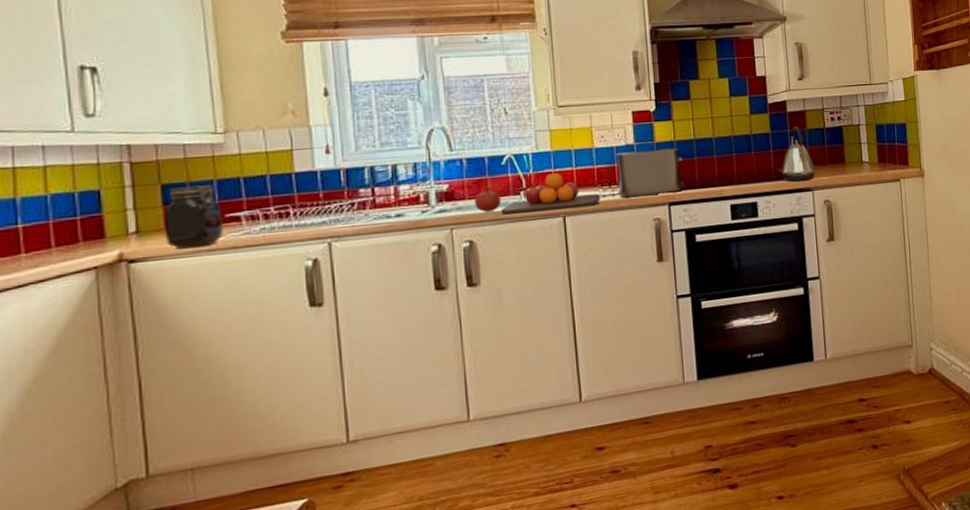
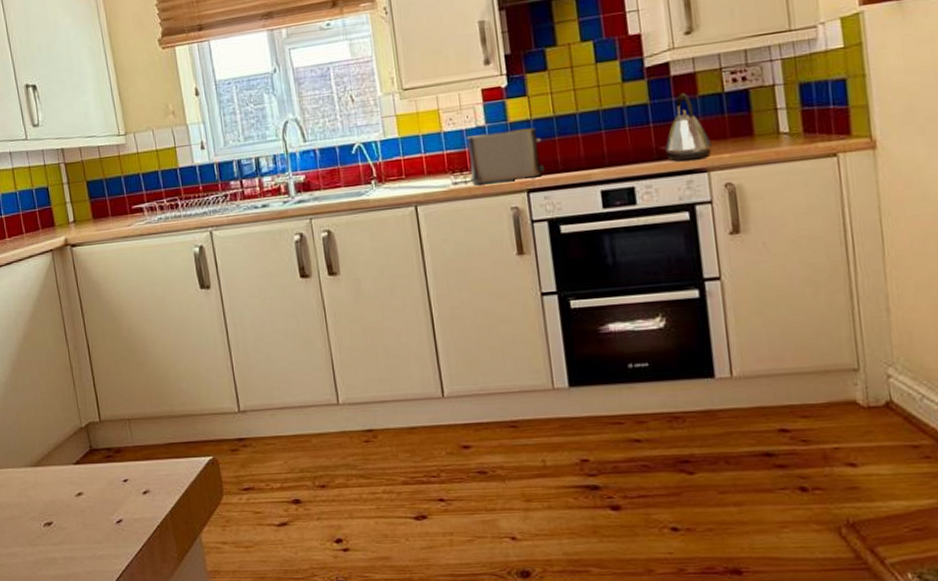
jar: present [164,185,223,249] -> none [91,181,132,236]
fruit: present [474,186,502,212] -> none [329,176,354,202]
chopping board: present [500,172,601,215] -> none [354,160,453,204]

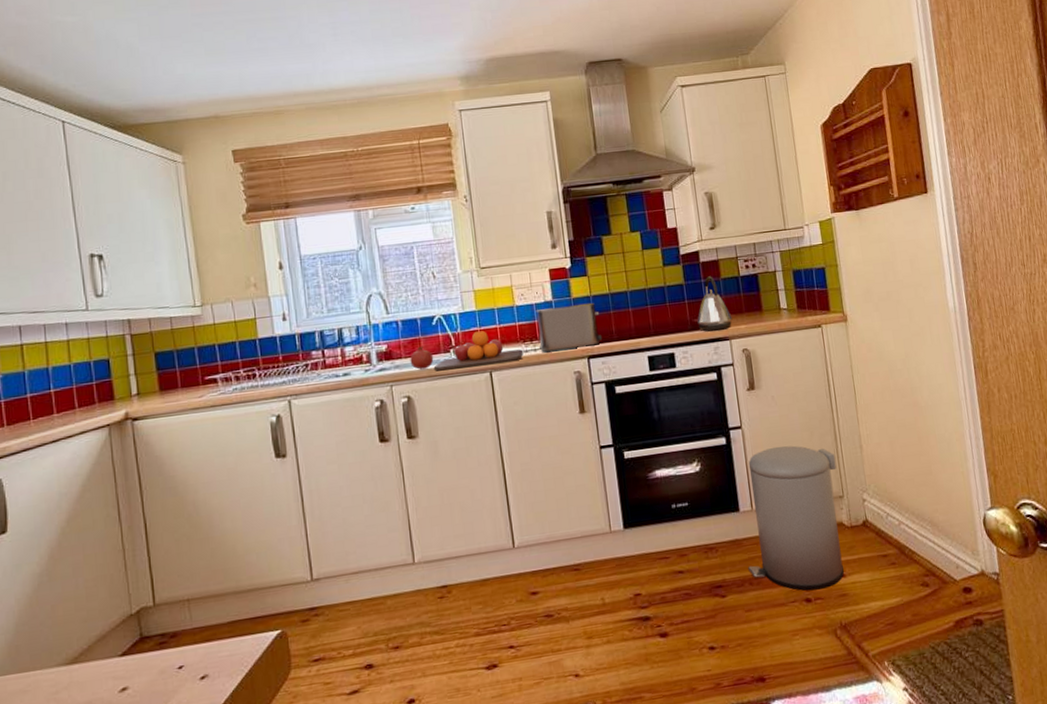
fruit: none [329,176,354,202] -> present [410,345,434,370]
chopping board: none [354,160,453,204] -> present [433,330,524,372]
pedal bin: none [724,303,855,478] -> present [748,445,844,591]

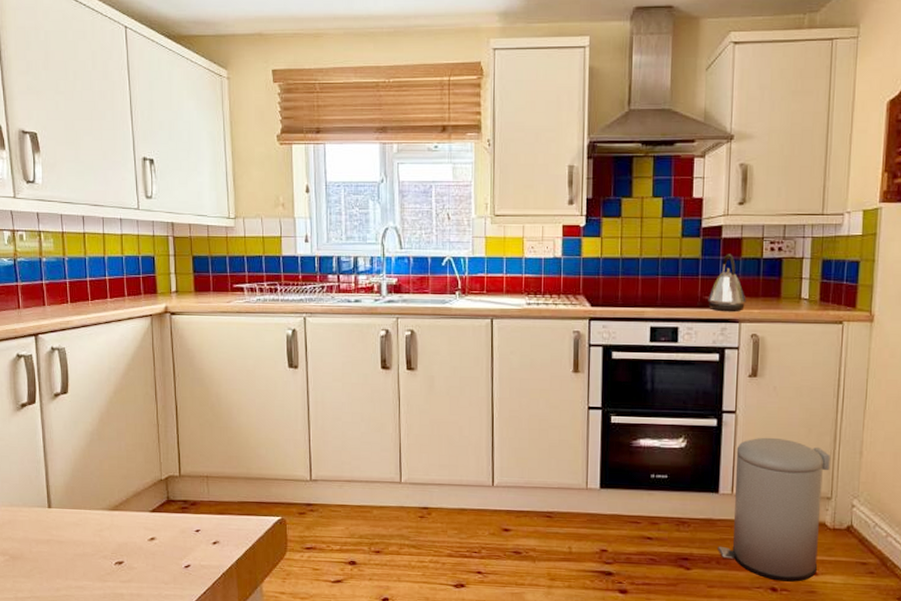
fruit: present [410,345,434,370] -> none [417,284,440,307]
chopping board: present [433,330,524,372] -> none [438,277,526,312]
toaster: present [536,302,603,353] -> none [541,264,608,309]

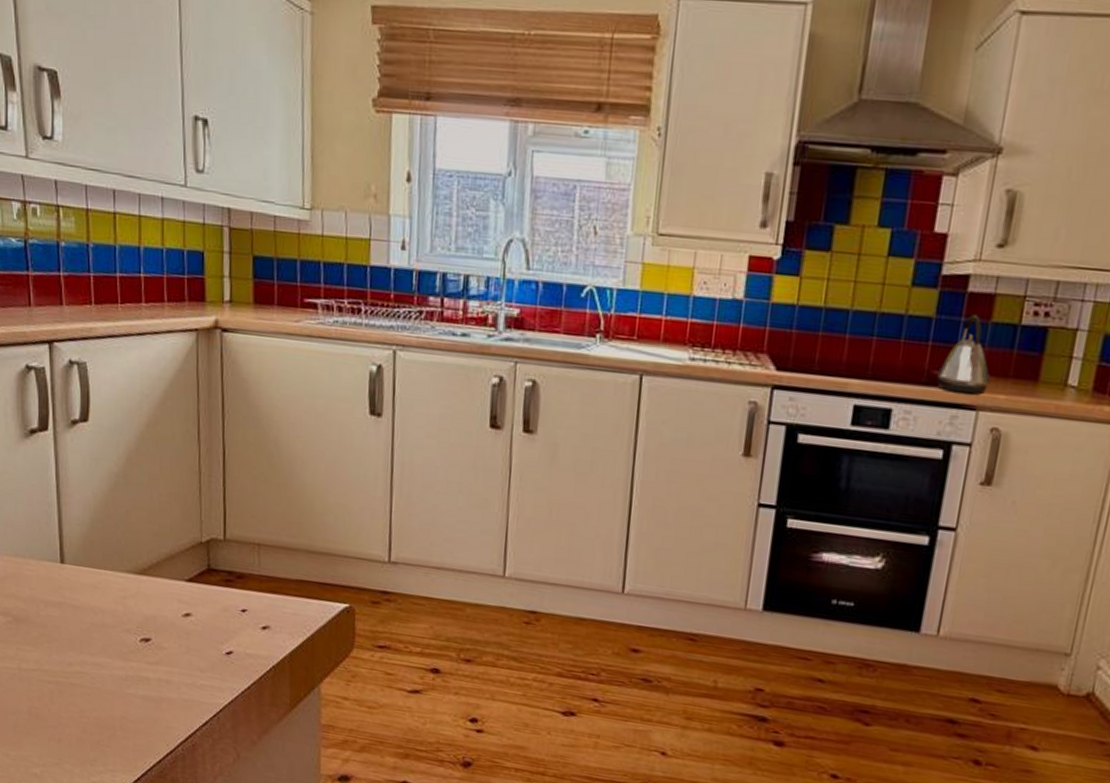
pedal bin: present [718,437,830,582] -> none [909,566,1077,757]

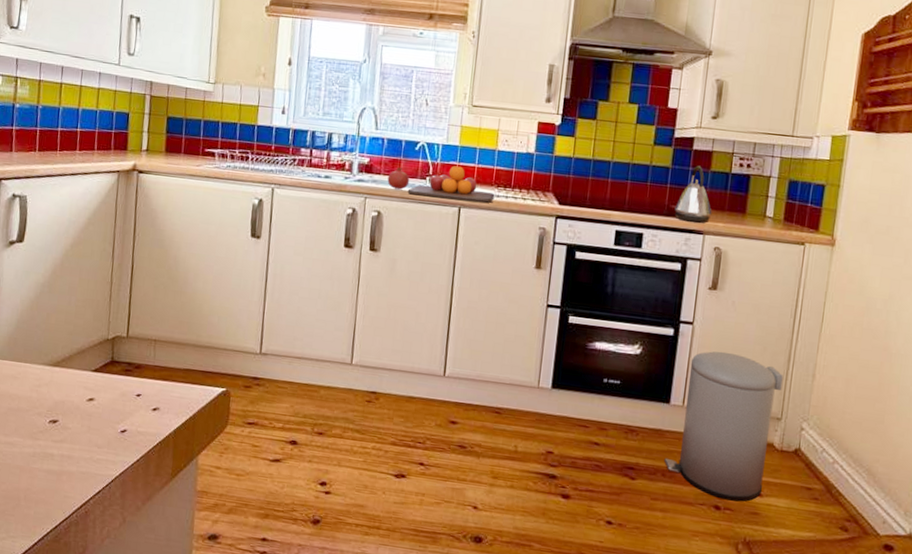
fruit: none [544,320,574,351] -> present [387,167,410,190]
chopping board: none [571,318,690,368] -> present [407,165,495,203]
pedal bin: none [909,566,1077,757] -> present [664,351,783,502]

